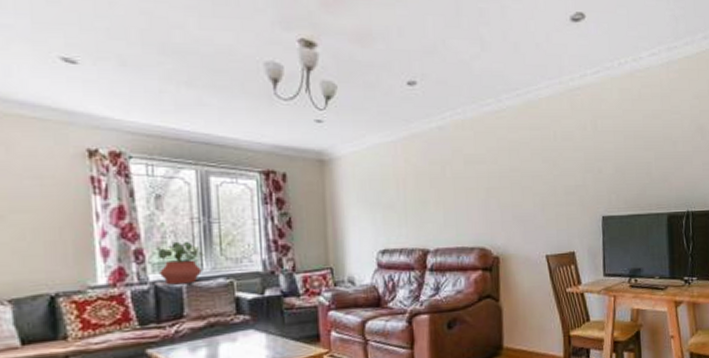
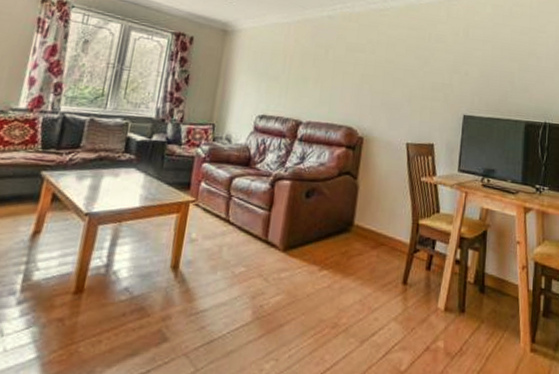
potted plant: present [156,241,204,285] -> none [70,81,111,119]

